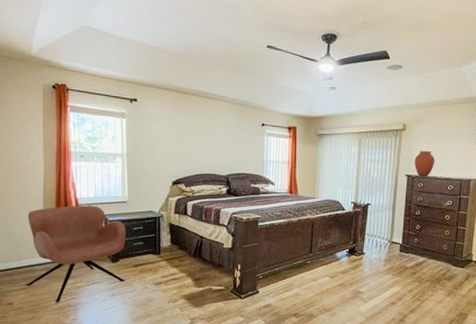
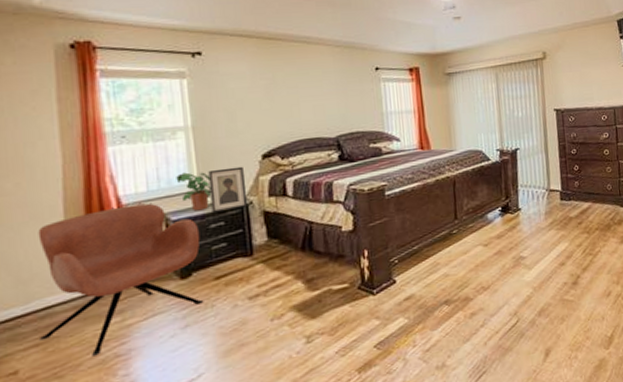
potted plant: none [114,187,136,216] -> present [176,172,212,211]
picture frame: none [135,188,160,220] -> present [208,166,248,214]
vase: present [414,151,435,177] -> none [560,79,584,110]

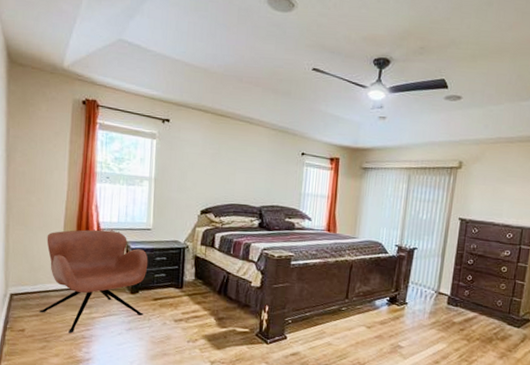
potted plant: present [176,172,212,211] -> none [138,213,162,245]
picture frame: present [208,166,248,214] -> none [159,215,186,250]

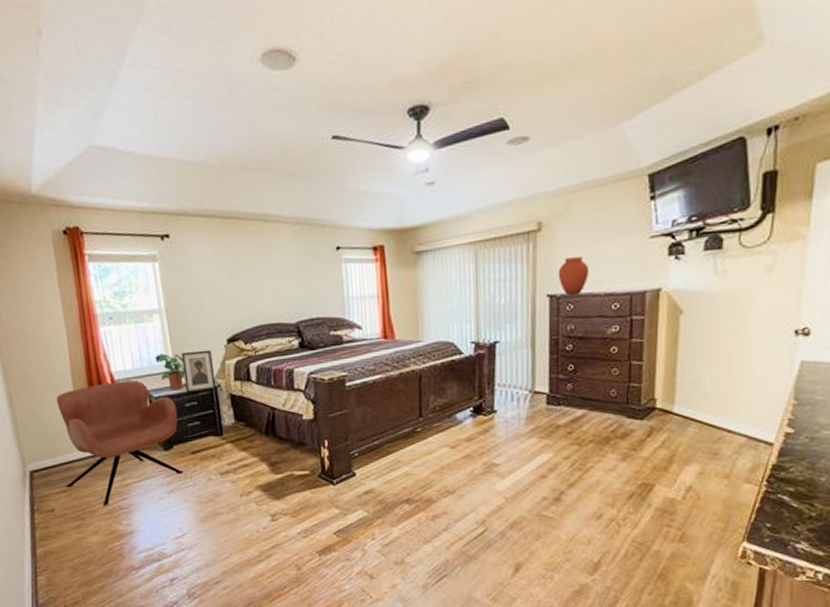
potted plant: none [138,213,162,245] -> present [155,353,185,390]
picture frame: none [159,215,186,250] -> present [181,350,217,394]
vase: none [469,192,494,222] -> present [558,257,590,296]

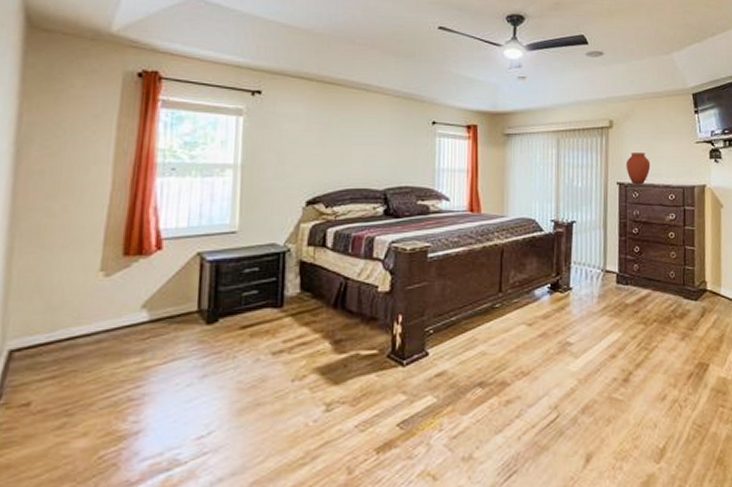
armchair: present [56,380,184,506] -> none [58,240,233,397]
potted plant: present [155,353,185,390] -> none [218,211,252,253]
picture frame: present [181,350,217,394] -> none [248,211,286,258]

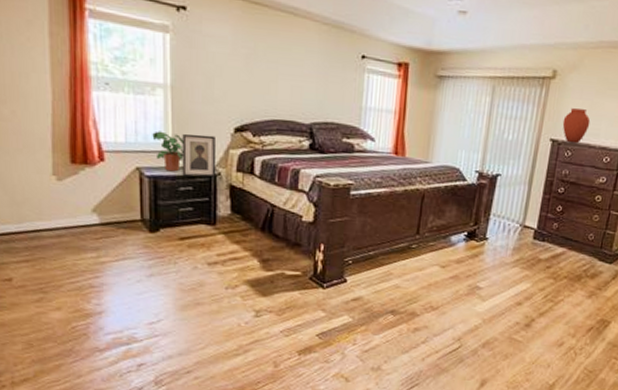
potted plant: none [218,211,252,253] -> present [152,131,184,172]
picture frame: none [248,211,286,258] -> present [182,134,217,178]

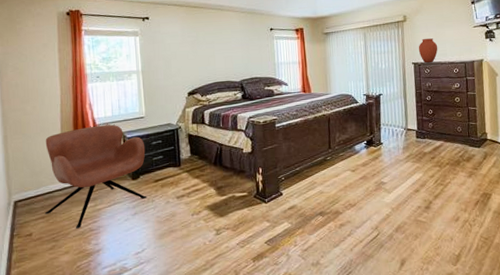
armchair: none [30,152,170,282] -> present [45,124,147,229]
potted plant: present [152,131,184,172] -> none [131,103,154,132]
picture frame: present [182,134,217,178] -> none [152,100,178,134]

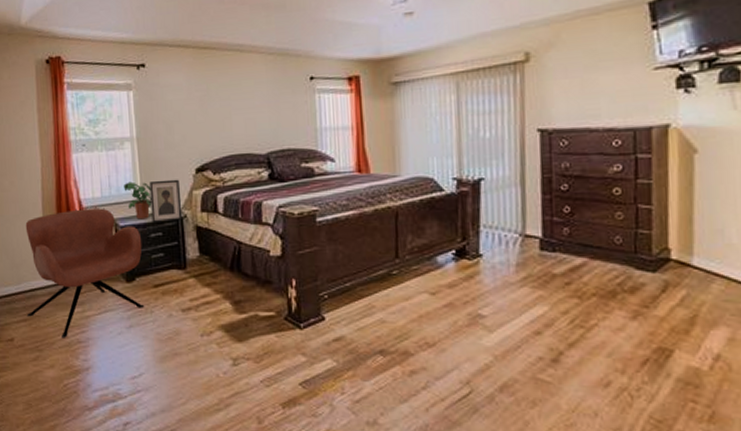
potted plant: none [131,103,154,132] -> present [123,181,152,220]
picture frame: none [152,100,178,134] -> present [149,179,183,224]
vase: present [418,38,438,63] -> none [549,89,585,131]

